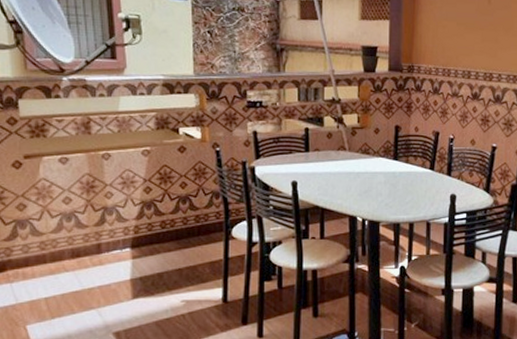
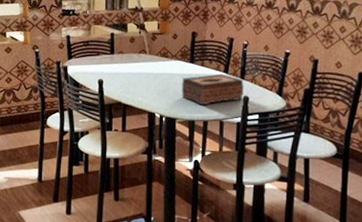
tissue box: none [385,171,450,206] -> present [181,74,244,106]

